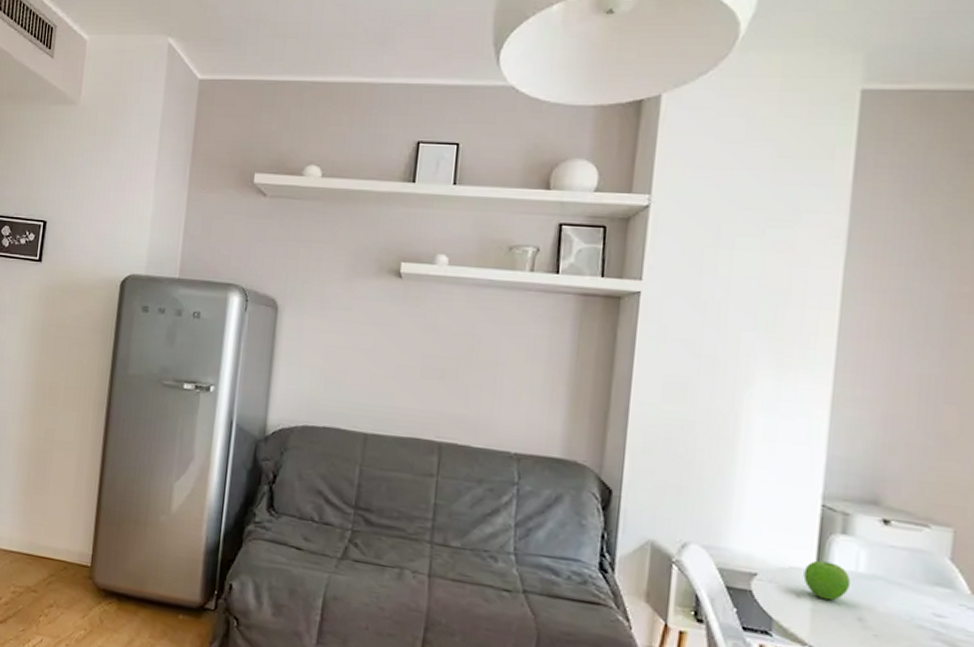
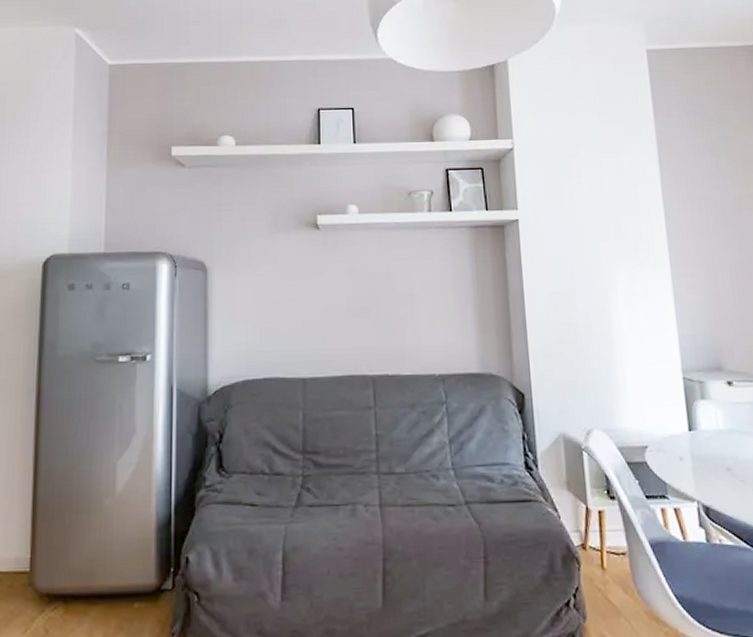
fruit: present [803,560,851,601] -> none [681,425,716,458]

